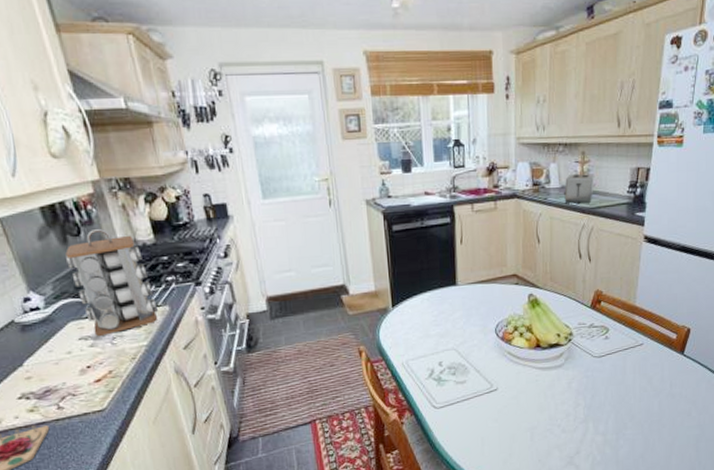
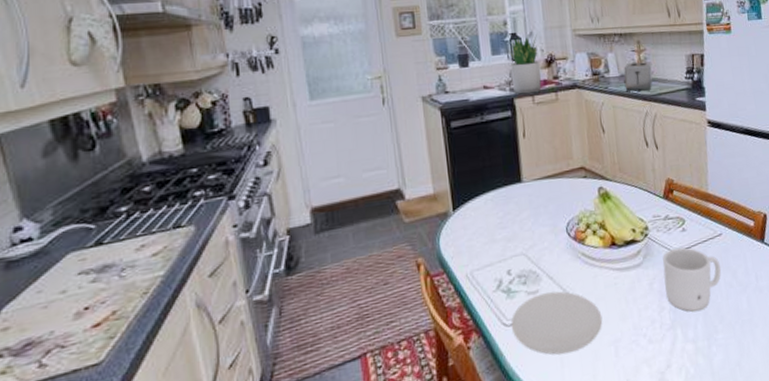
spice rack: present [65,228,159,336] -> none [74,140,182,268]
plate: none [440,383,522,435] -> present [511,291,603,355]
planter: none [450,141,482,202] -> present [508,34,542,95]
mug: none [582,353,638,409] -> present [662,247,722,312]

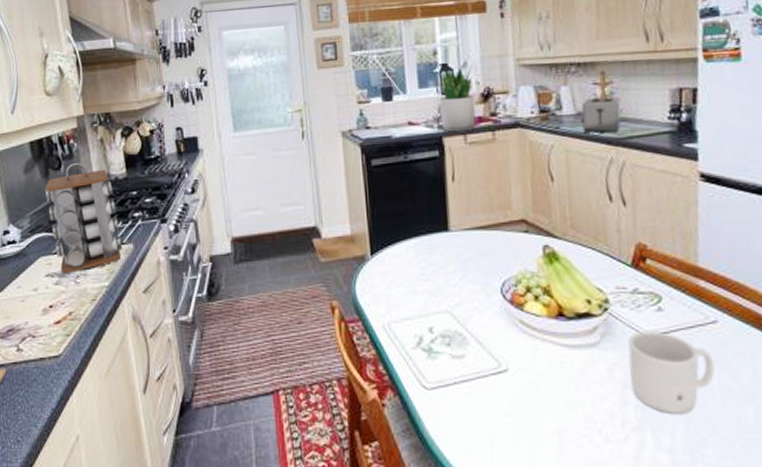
spice rack: none [74,140,182,268] -> present [45,162,123,273]
plate: present [511,291,603,355] -> none [431,360,544,434]

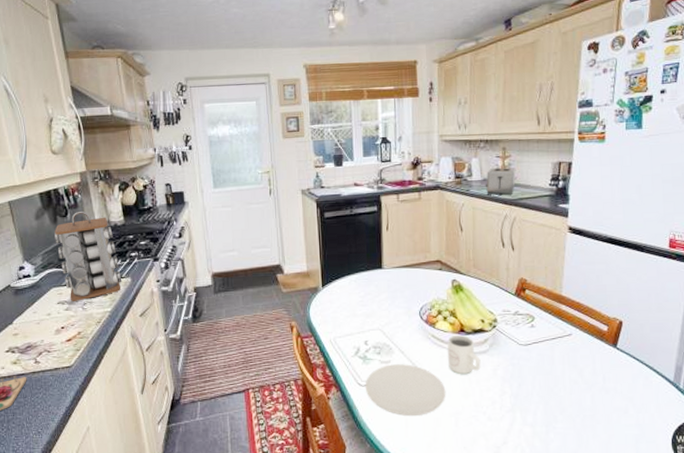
plate: none [431,360,544,434] -> present [365,364,446,417]
planter: present [437,64,476,133] -> none [378,139,407,192]
mug: none [541,320,591,376] -> present [447,334,481,375]
mug: present [627,330,716,414] -> none [508,341,568,400]

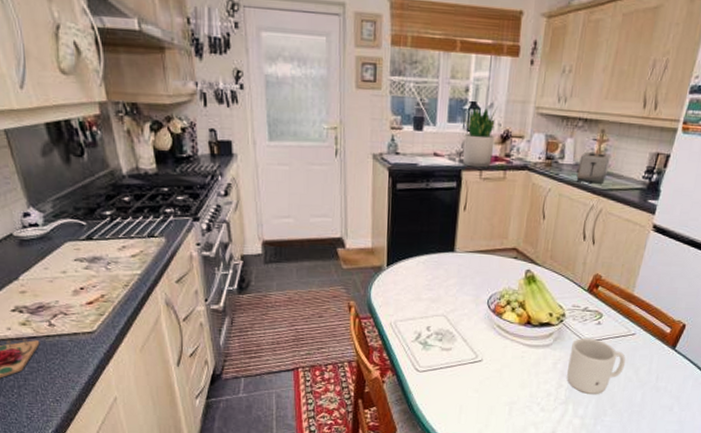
spice rack: present [55,211,122,301] -> none [68,151,155,260]
plate: present [365,364,446,417] -> none [422,352,504,404]
planter: none [378,139,407,192] -> present [462,105,498,168]
mug: present [447,334,481,375] -> none [509,326,543,367]
mug: none [508,341,568,400] -> present [567,337,626,394]

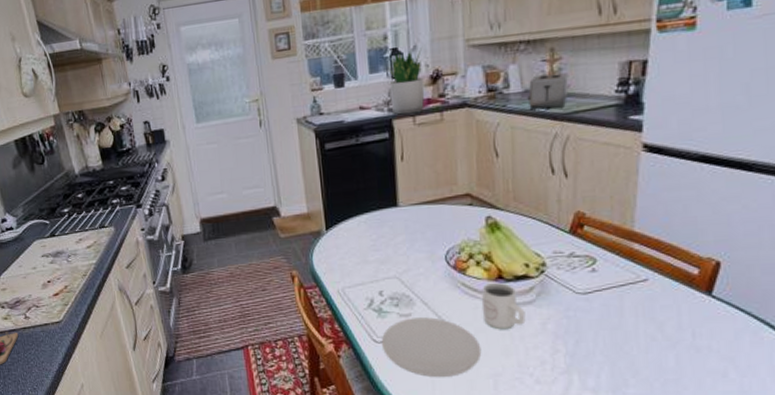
plate: none [422,352,504,404] -> present [381,317,482,378]
mug: none [509,326,543,367] -> present [481,282,526,330]
mug: present [567,337,626,394] -> none [561,289,642,359]

